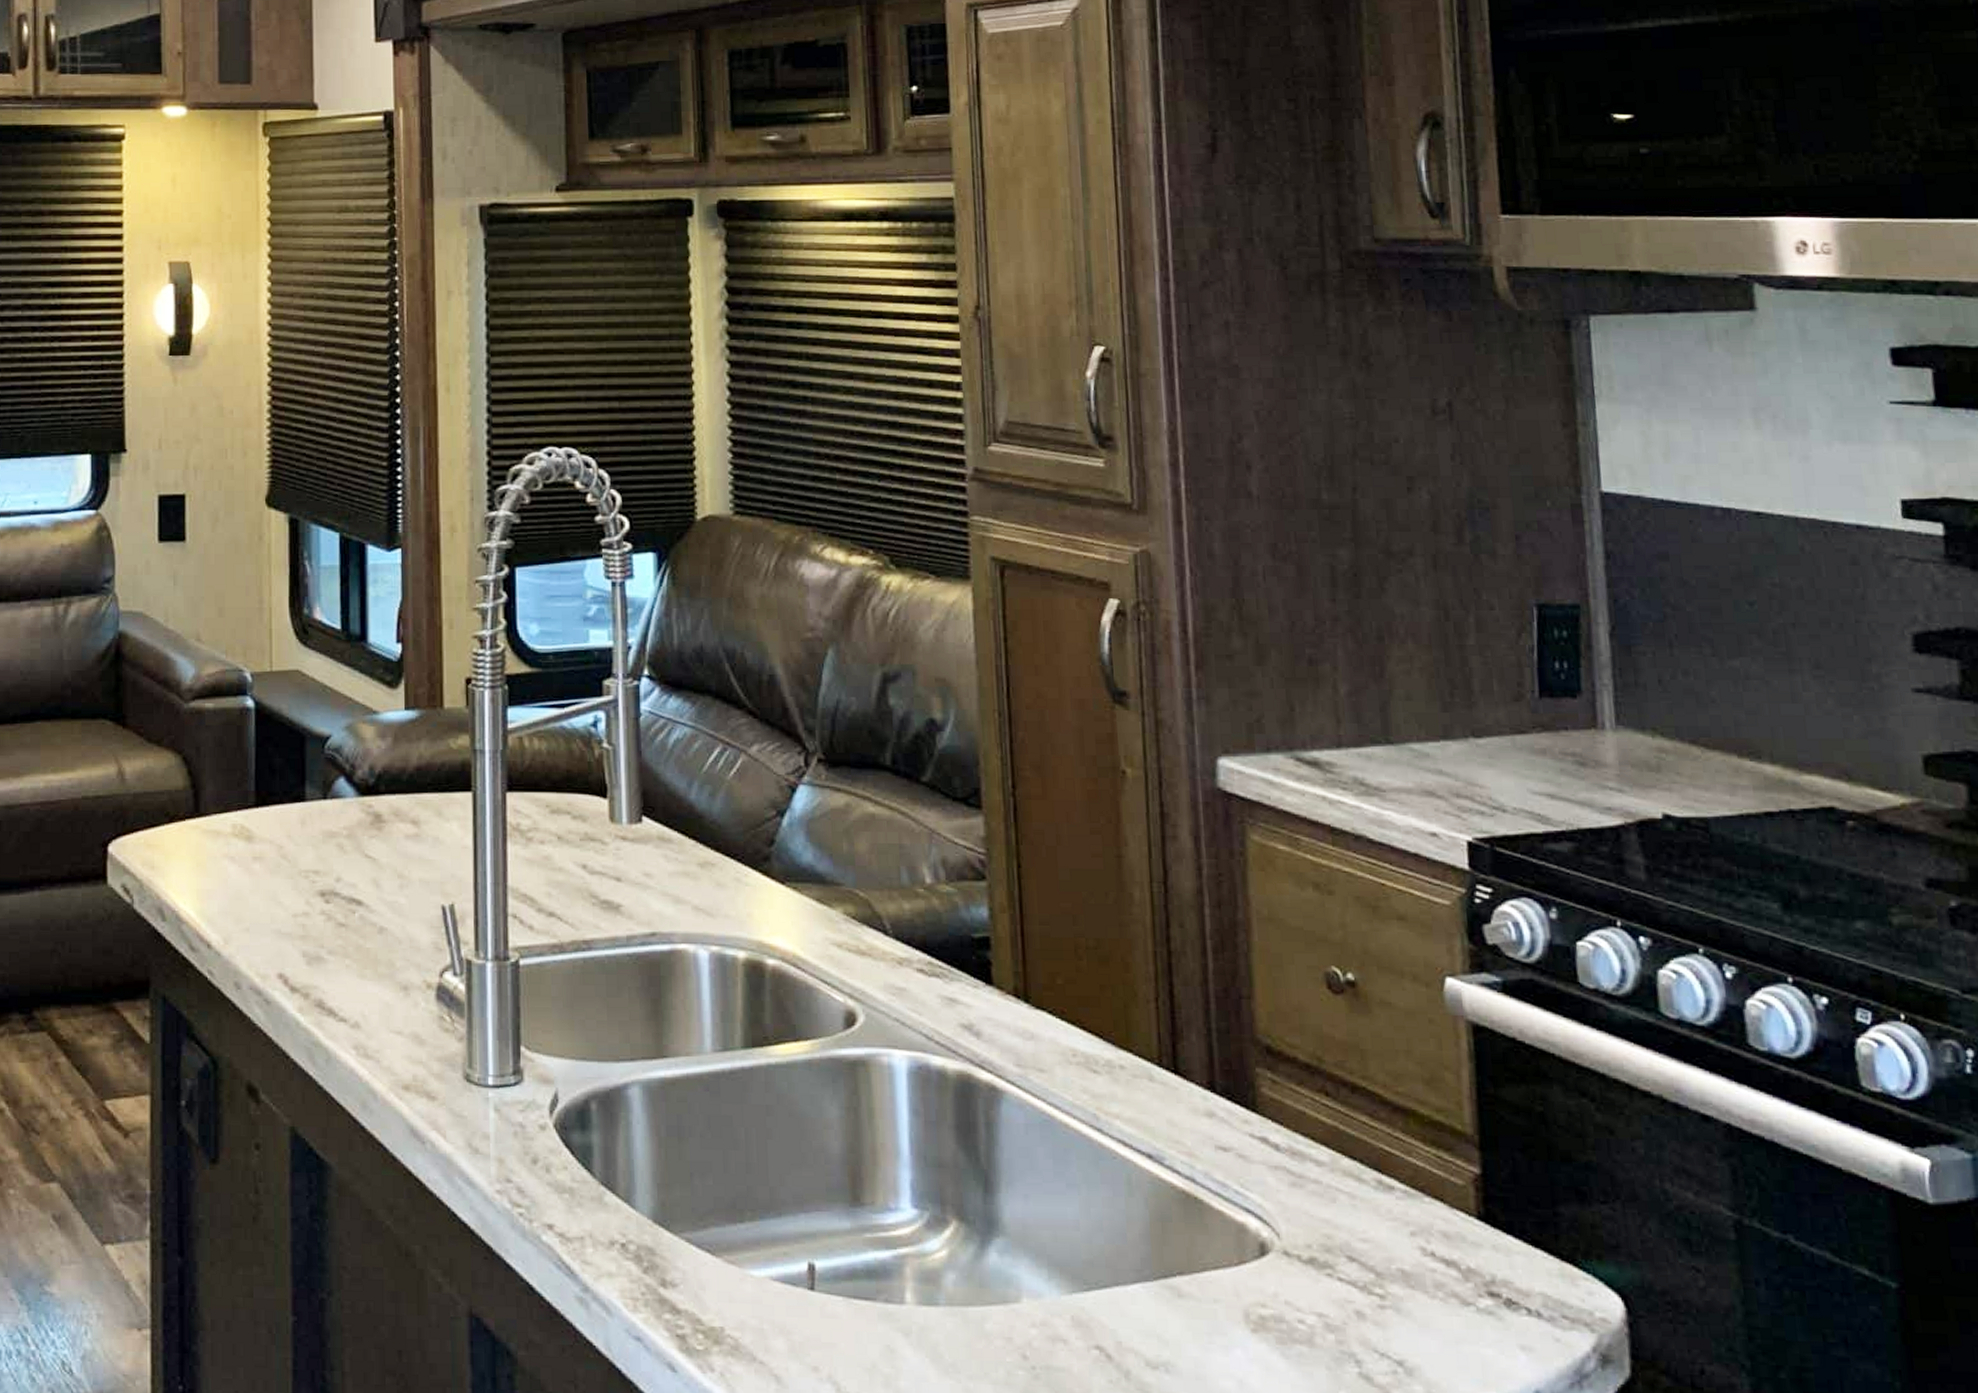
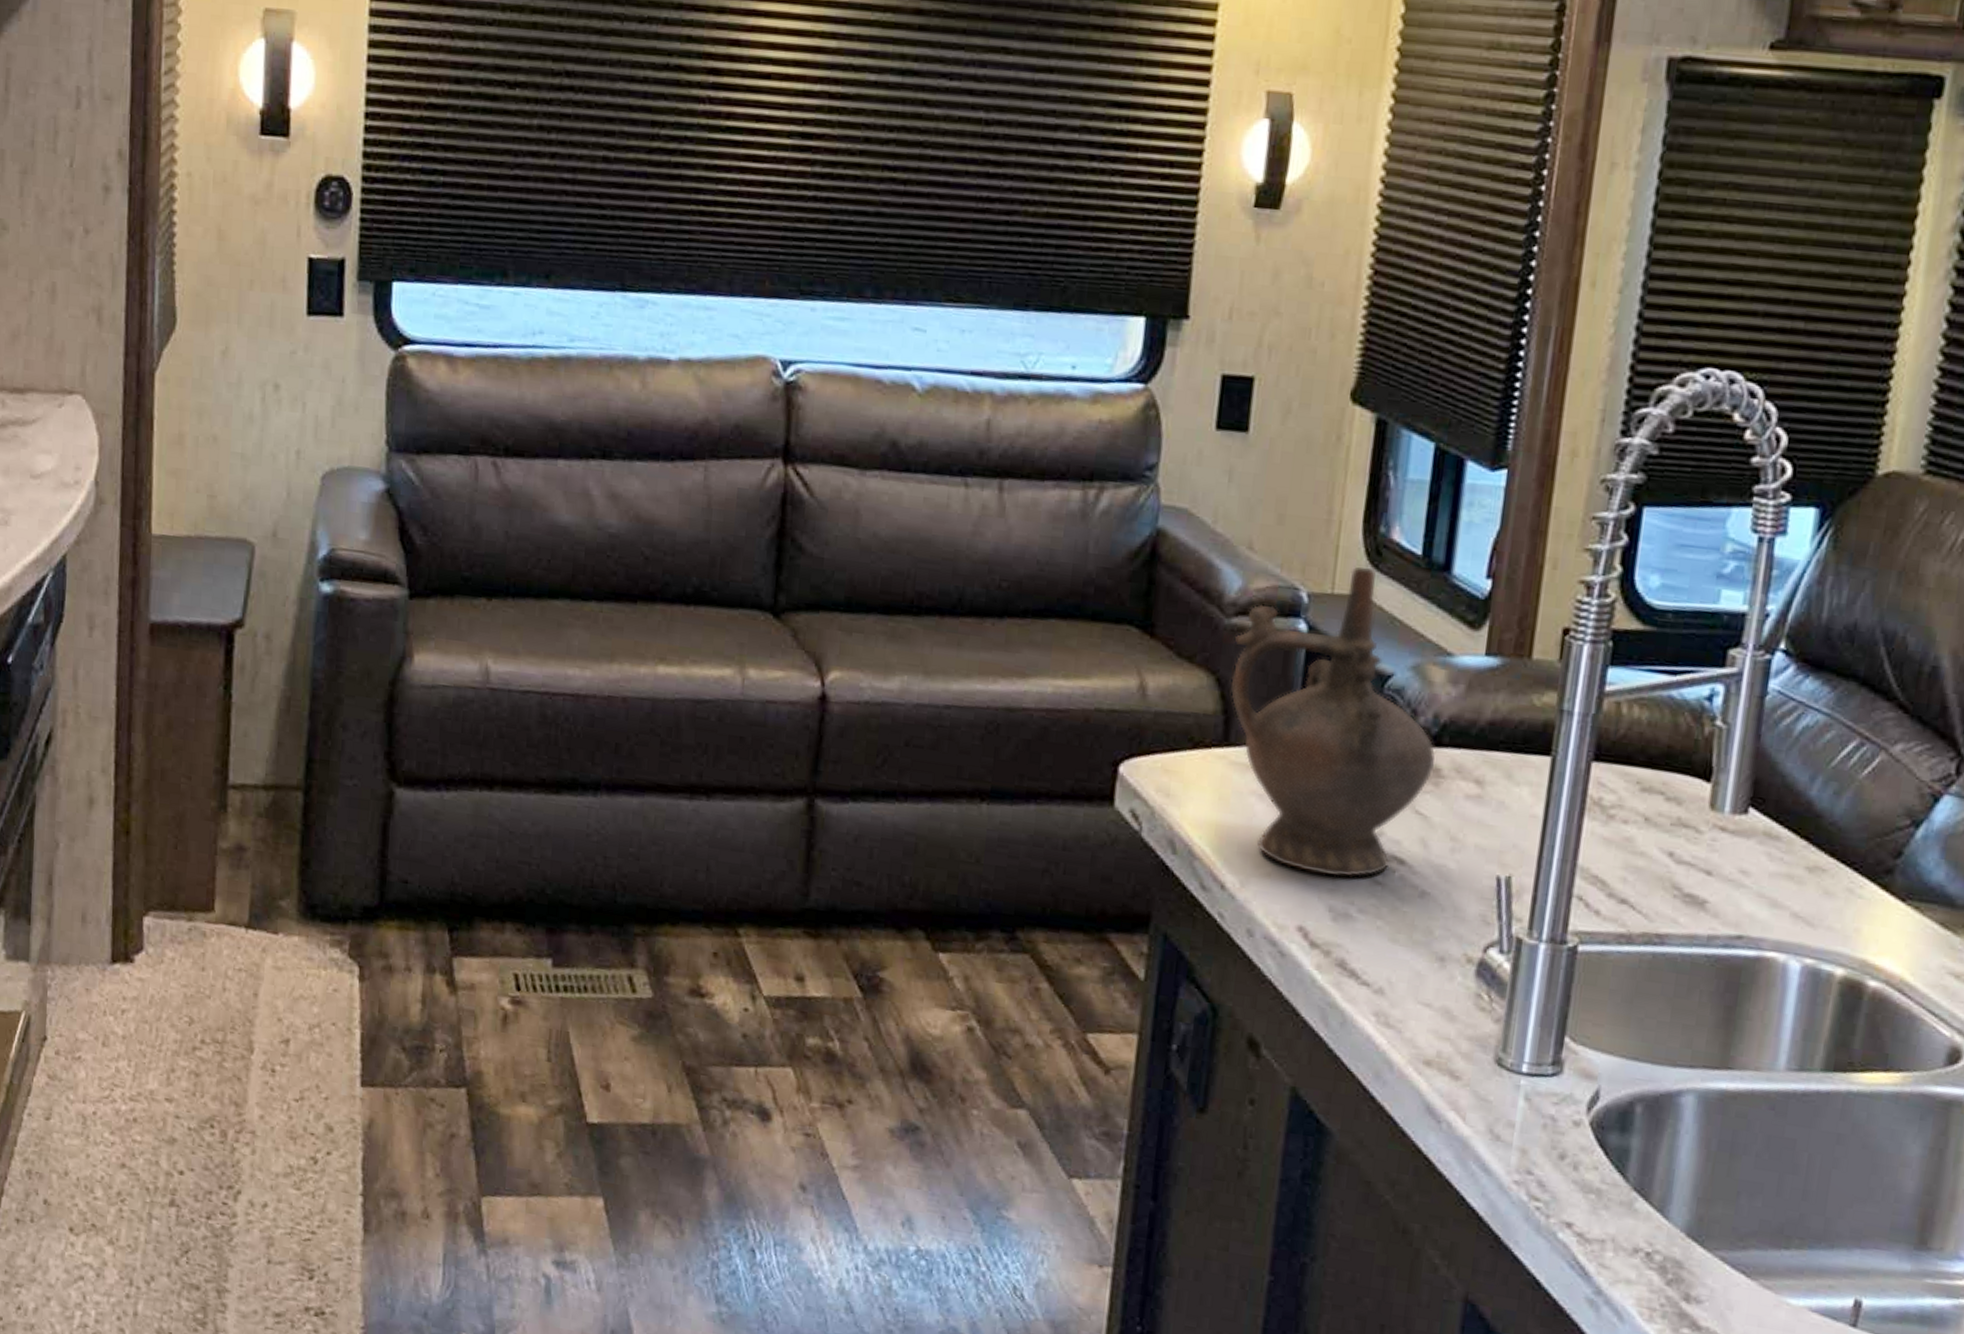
ceremonial vessel: none [195,645,376,924] -> present [1231,567,1435,878]

